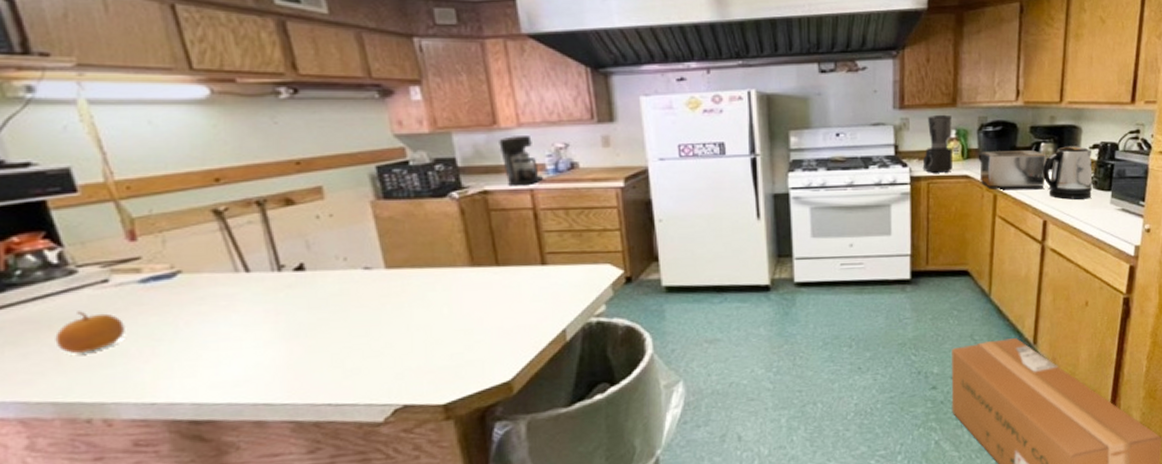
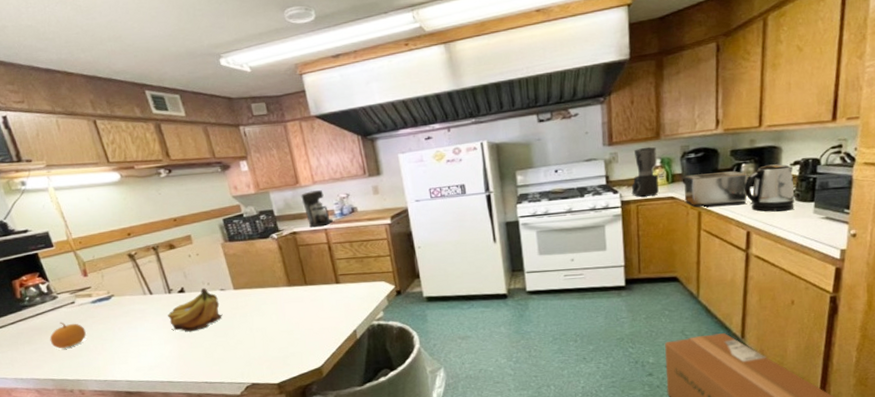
fruit: none [273,264,365,328] -> present [168,287,223,331]

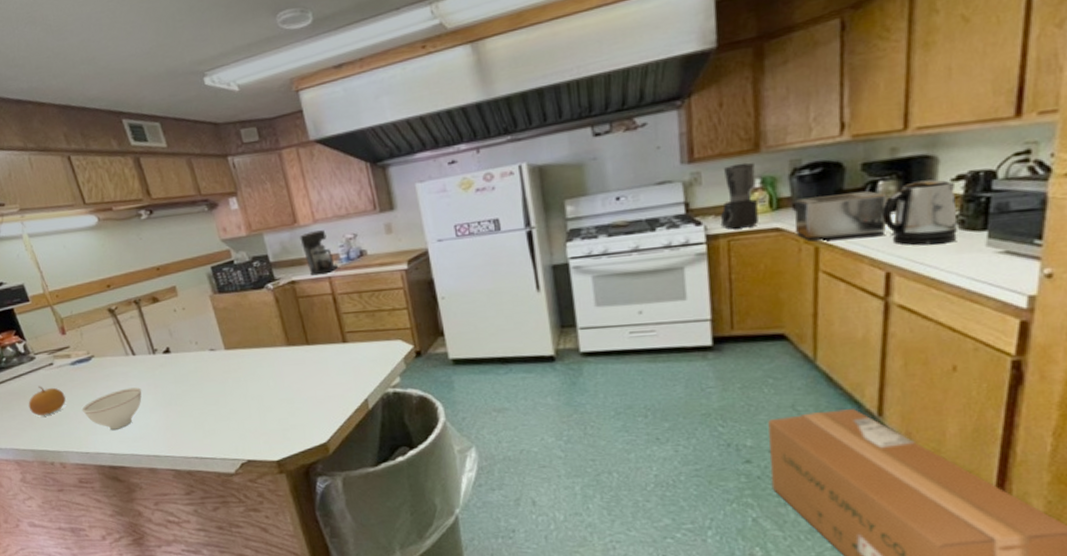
bowl: none [101,322,158,360] -> present [82,387,142,430]
fruit: present [168,287,223,331] -> none [152,347,213,398]

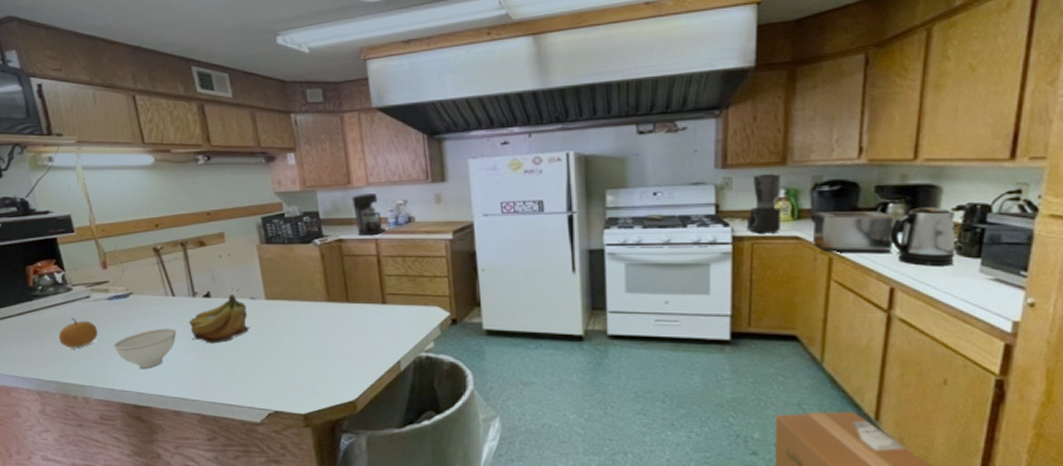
fruit: none [152,347,213,398] -> present [189,294,250,342]

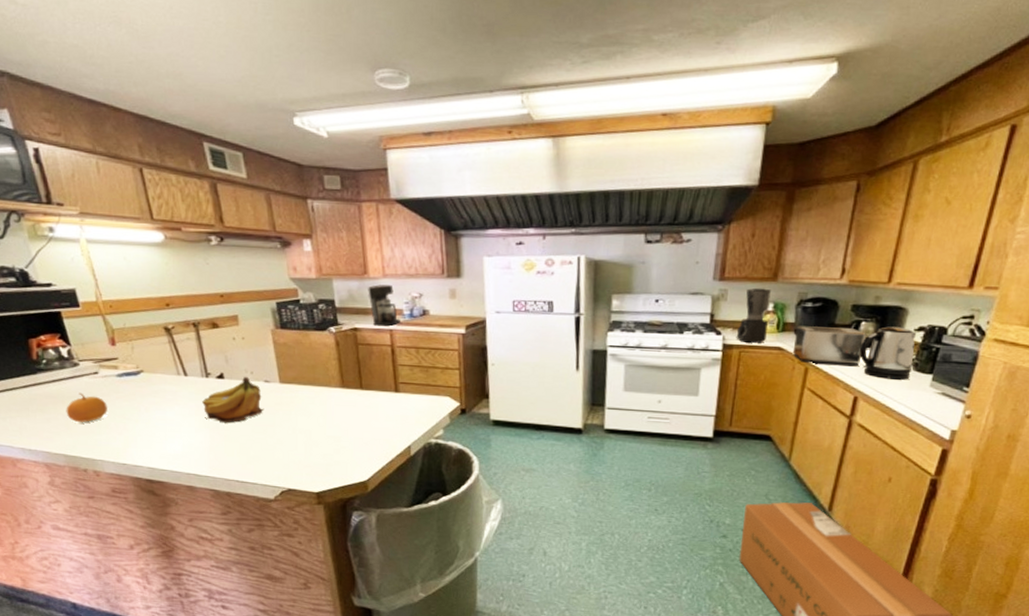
bowl: present [113,328,177,369] -> none [123,406,190,445]

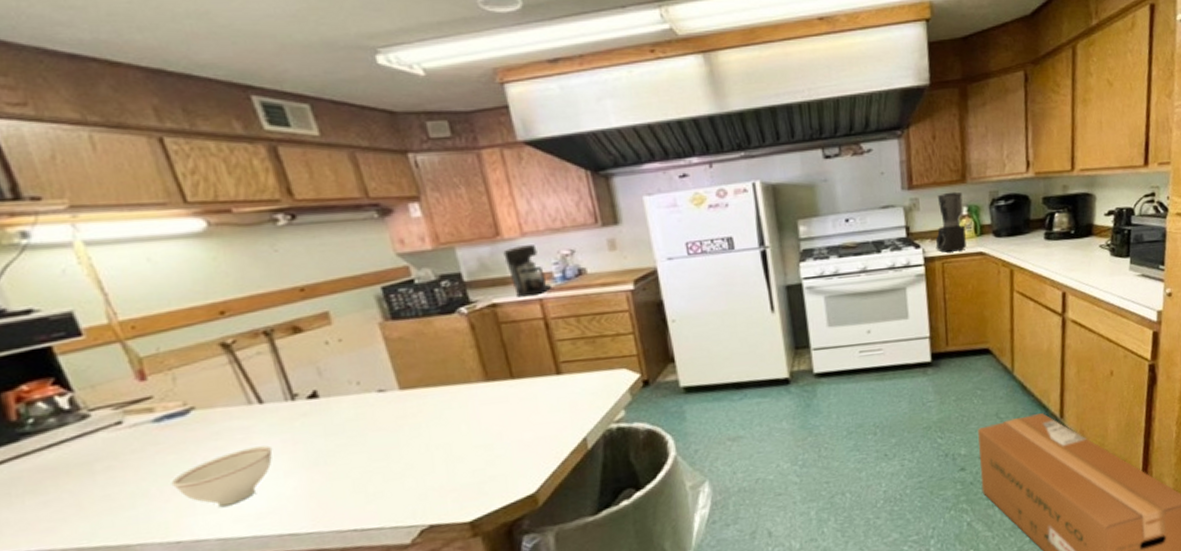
fruit: present [66,392,107,423] -> none [74,455,143,499]
bowl: none [123,406,190,445] -> present [171,445,273,506]
fruit: present [202,376,264,422] -> none [290,388,382,457]
toaster: present [792,326,866,367] -> none [994,222,1062,265]
kettle: present [859,326,916,380] -> none [1058,214,1110,269]

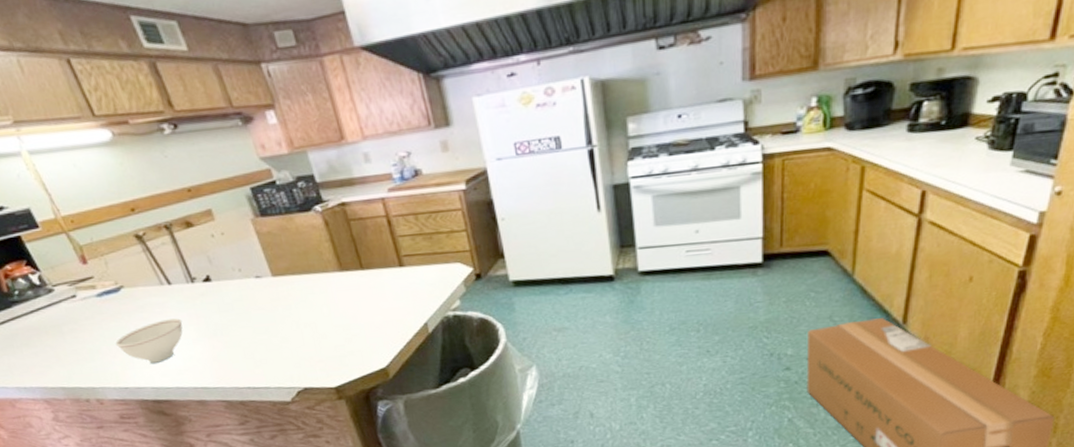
coffee maker: present [503,245,551,297] -> none [348,147,391,197]
blender: present [935,191,966,253] -> none [776,80,812,149]

